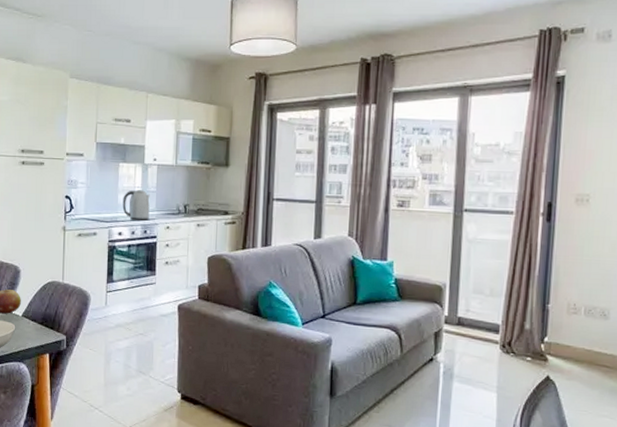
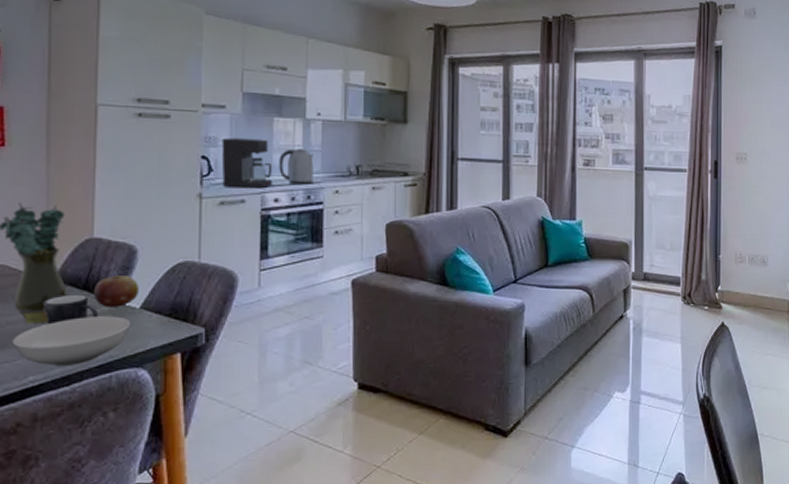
coffee maker: none [80,181,118,224] -> present [221,138,273,189]

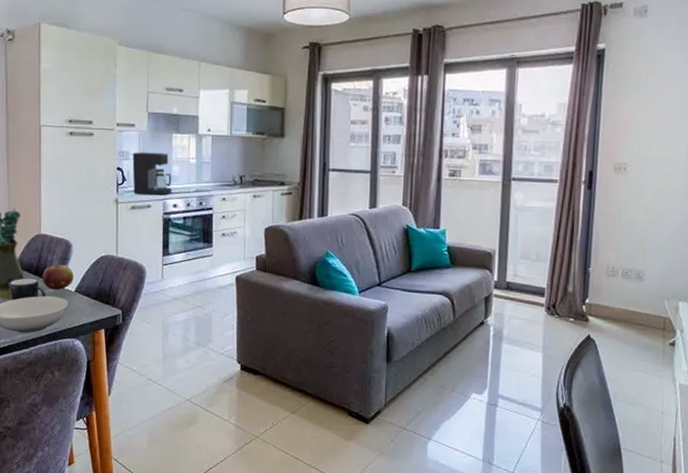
kettle: present [279,149,314,186] -> none [177,161,205,193]

